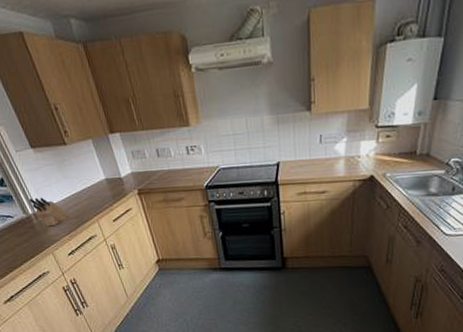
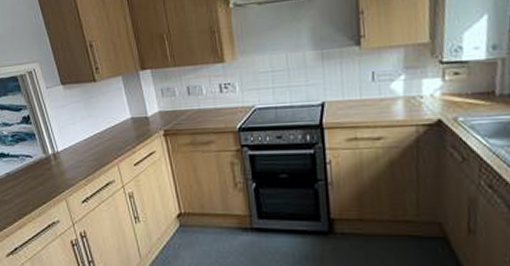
knife block: present [29,197,70,227] -> none [51,136,90,169]

